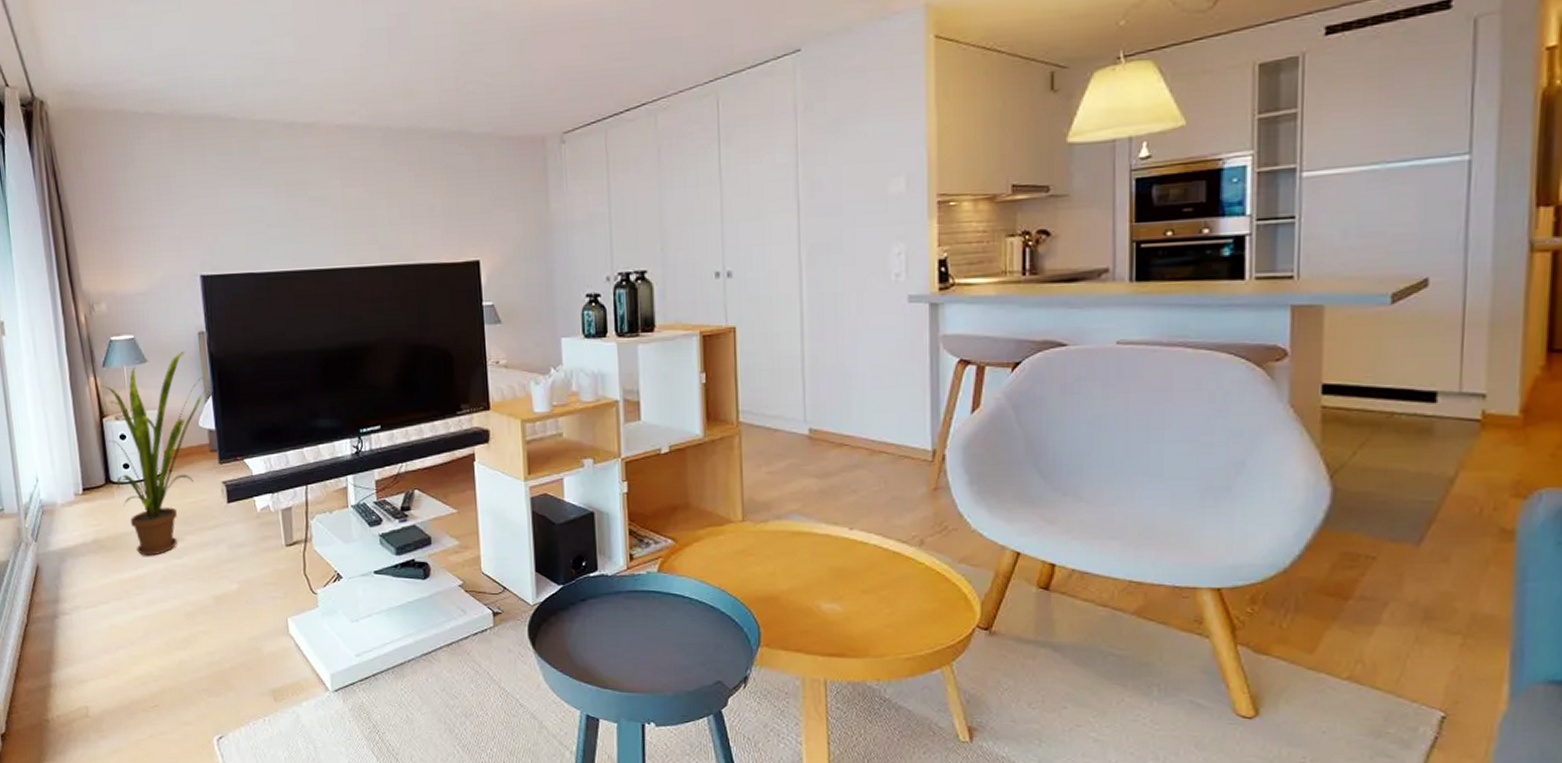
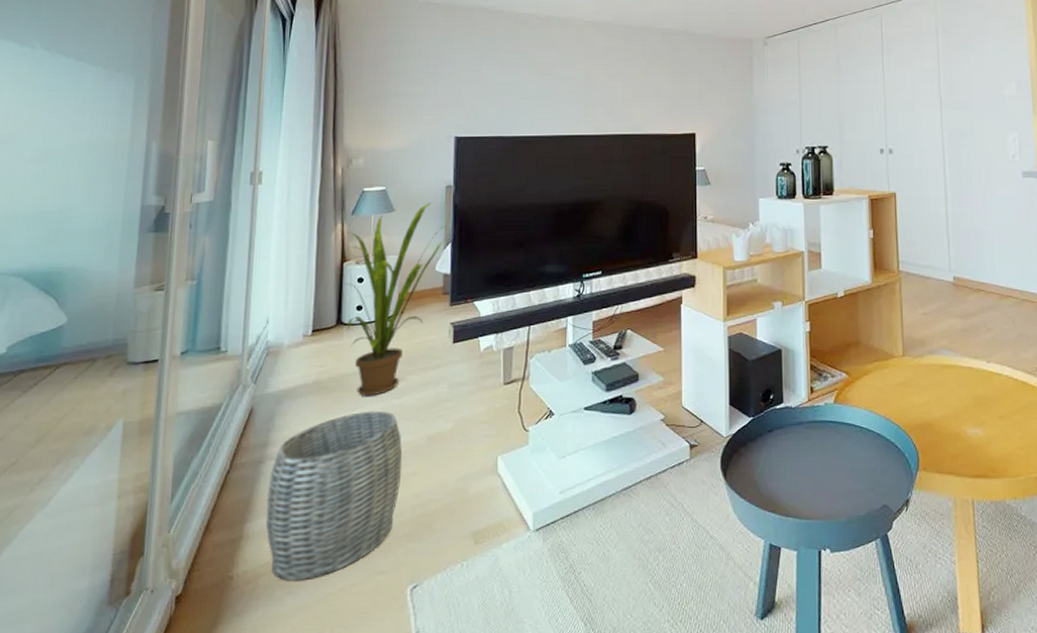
woven basket: none [66,570,194,727] -> present [265,410,402,581]

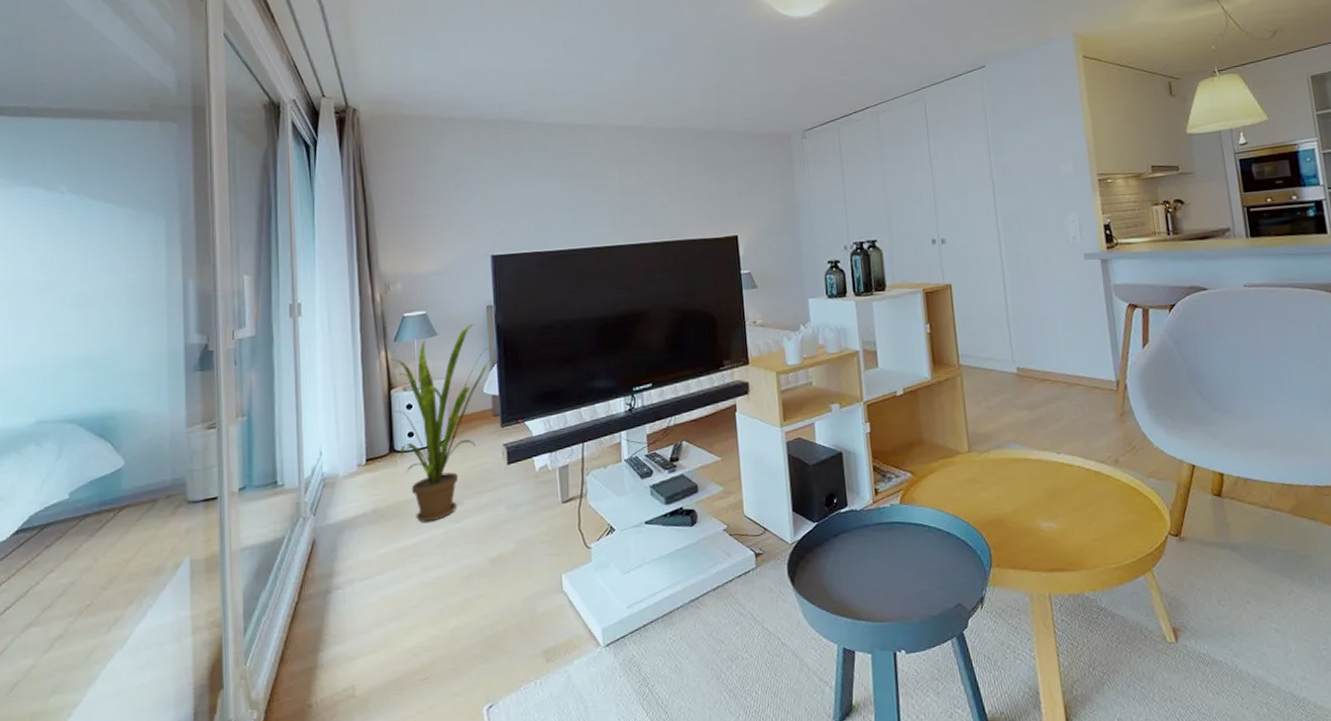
woven basket: present [265,410,402,581] -> none [337,535,468,707]

